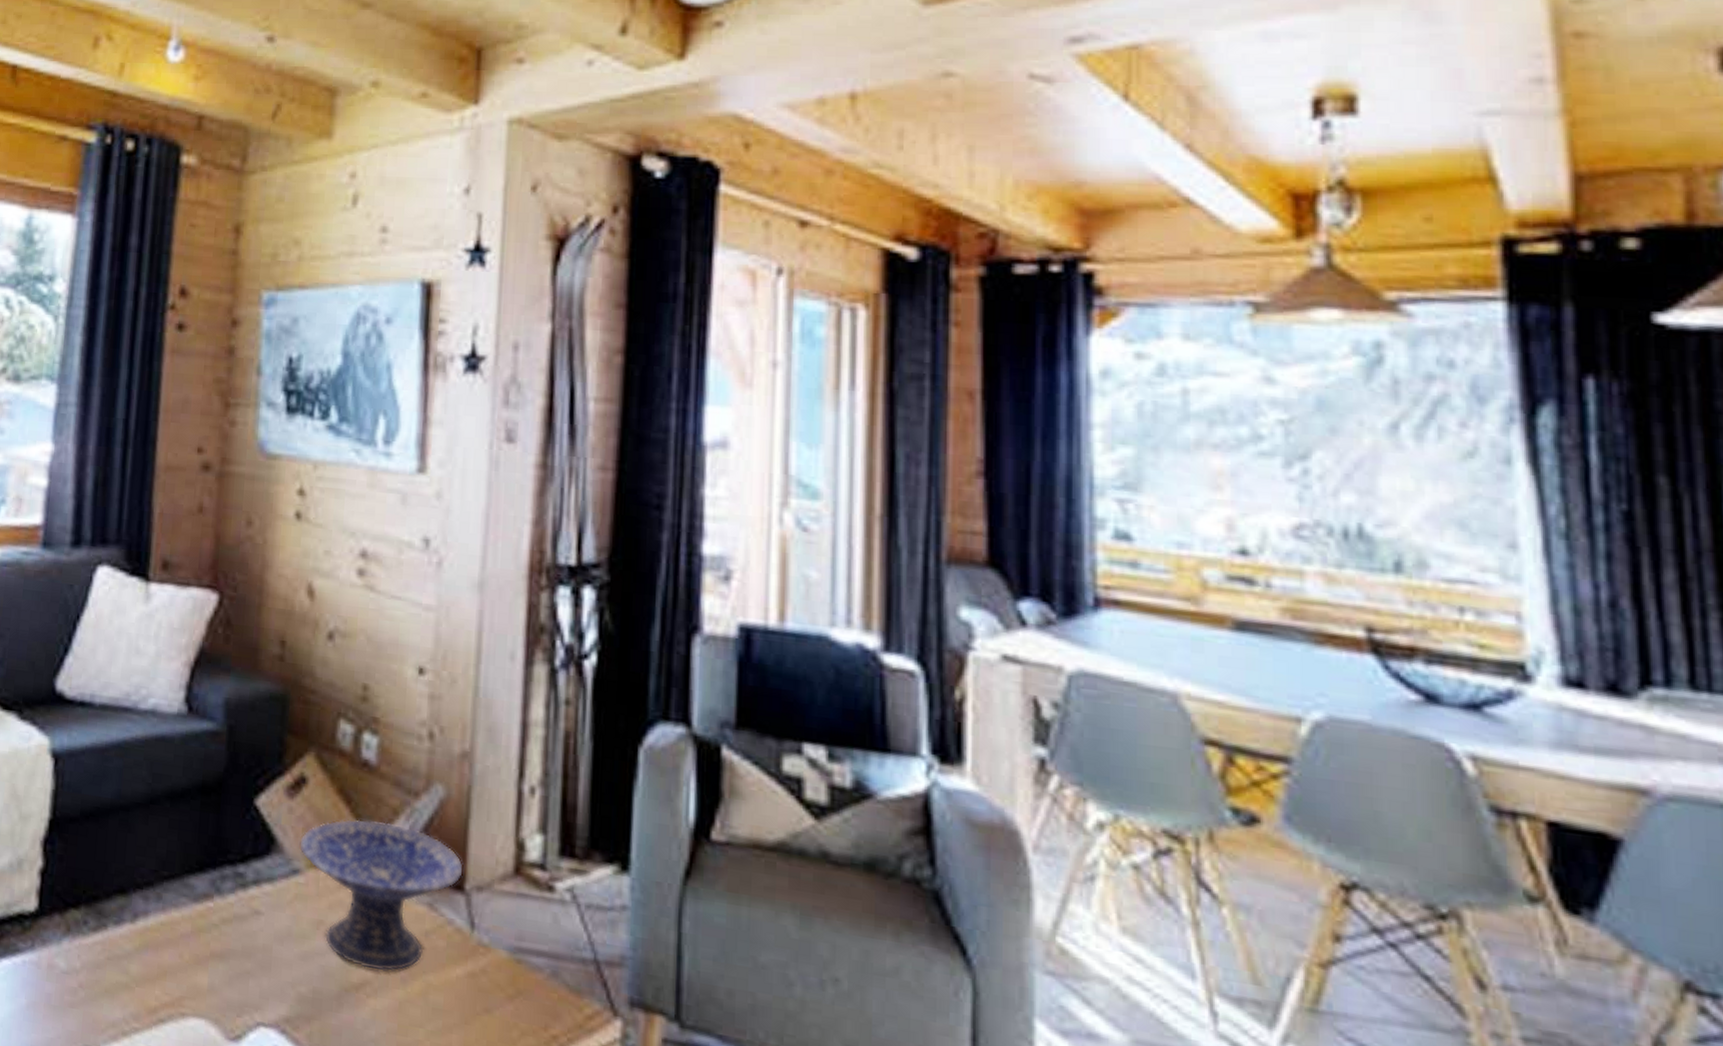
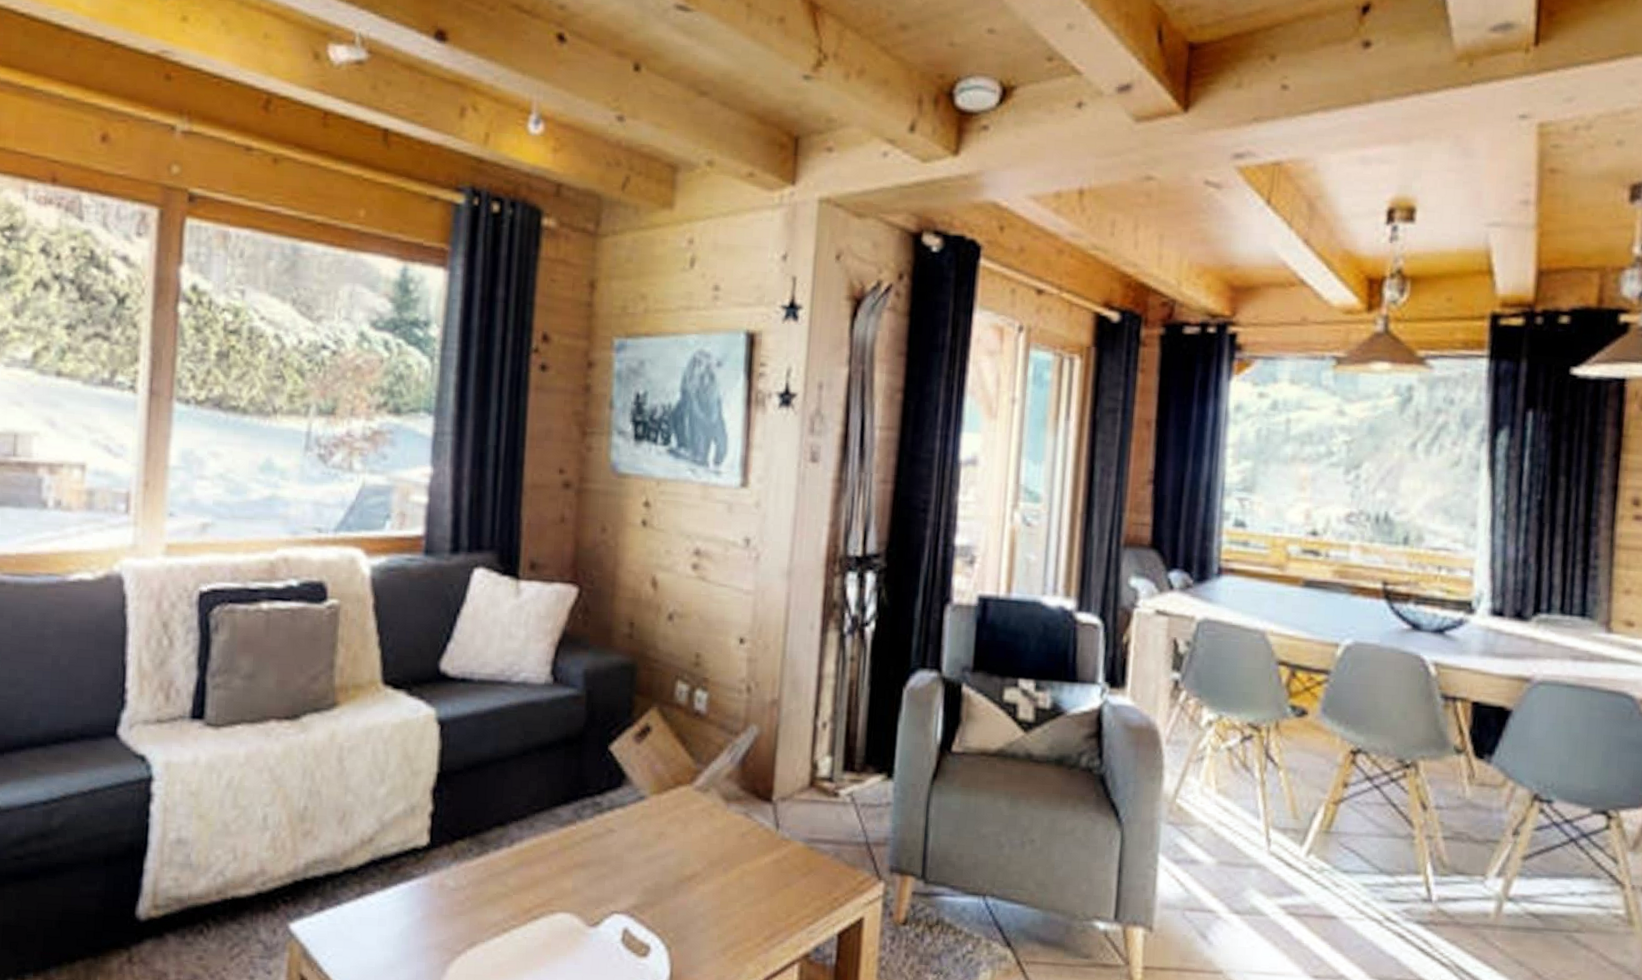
decorative bowl: present [299,819,463,972] -> none [645,755,772,865]

